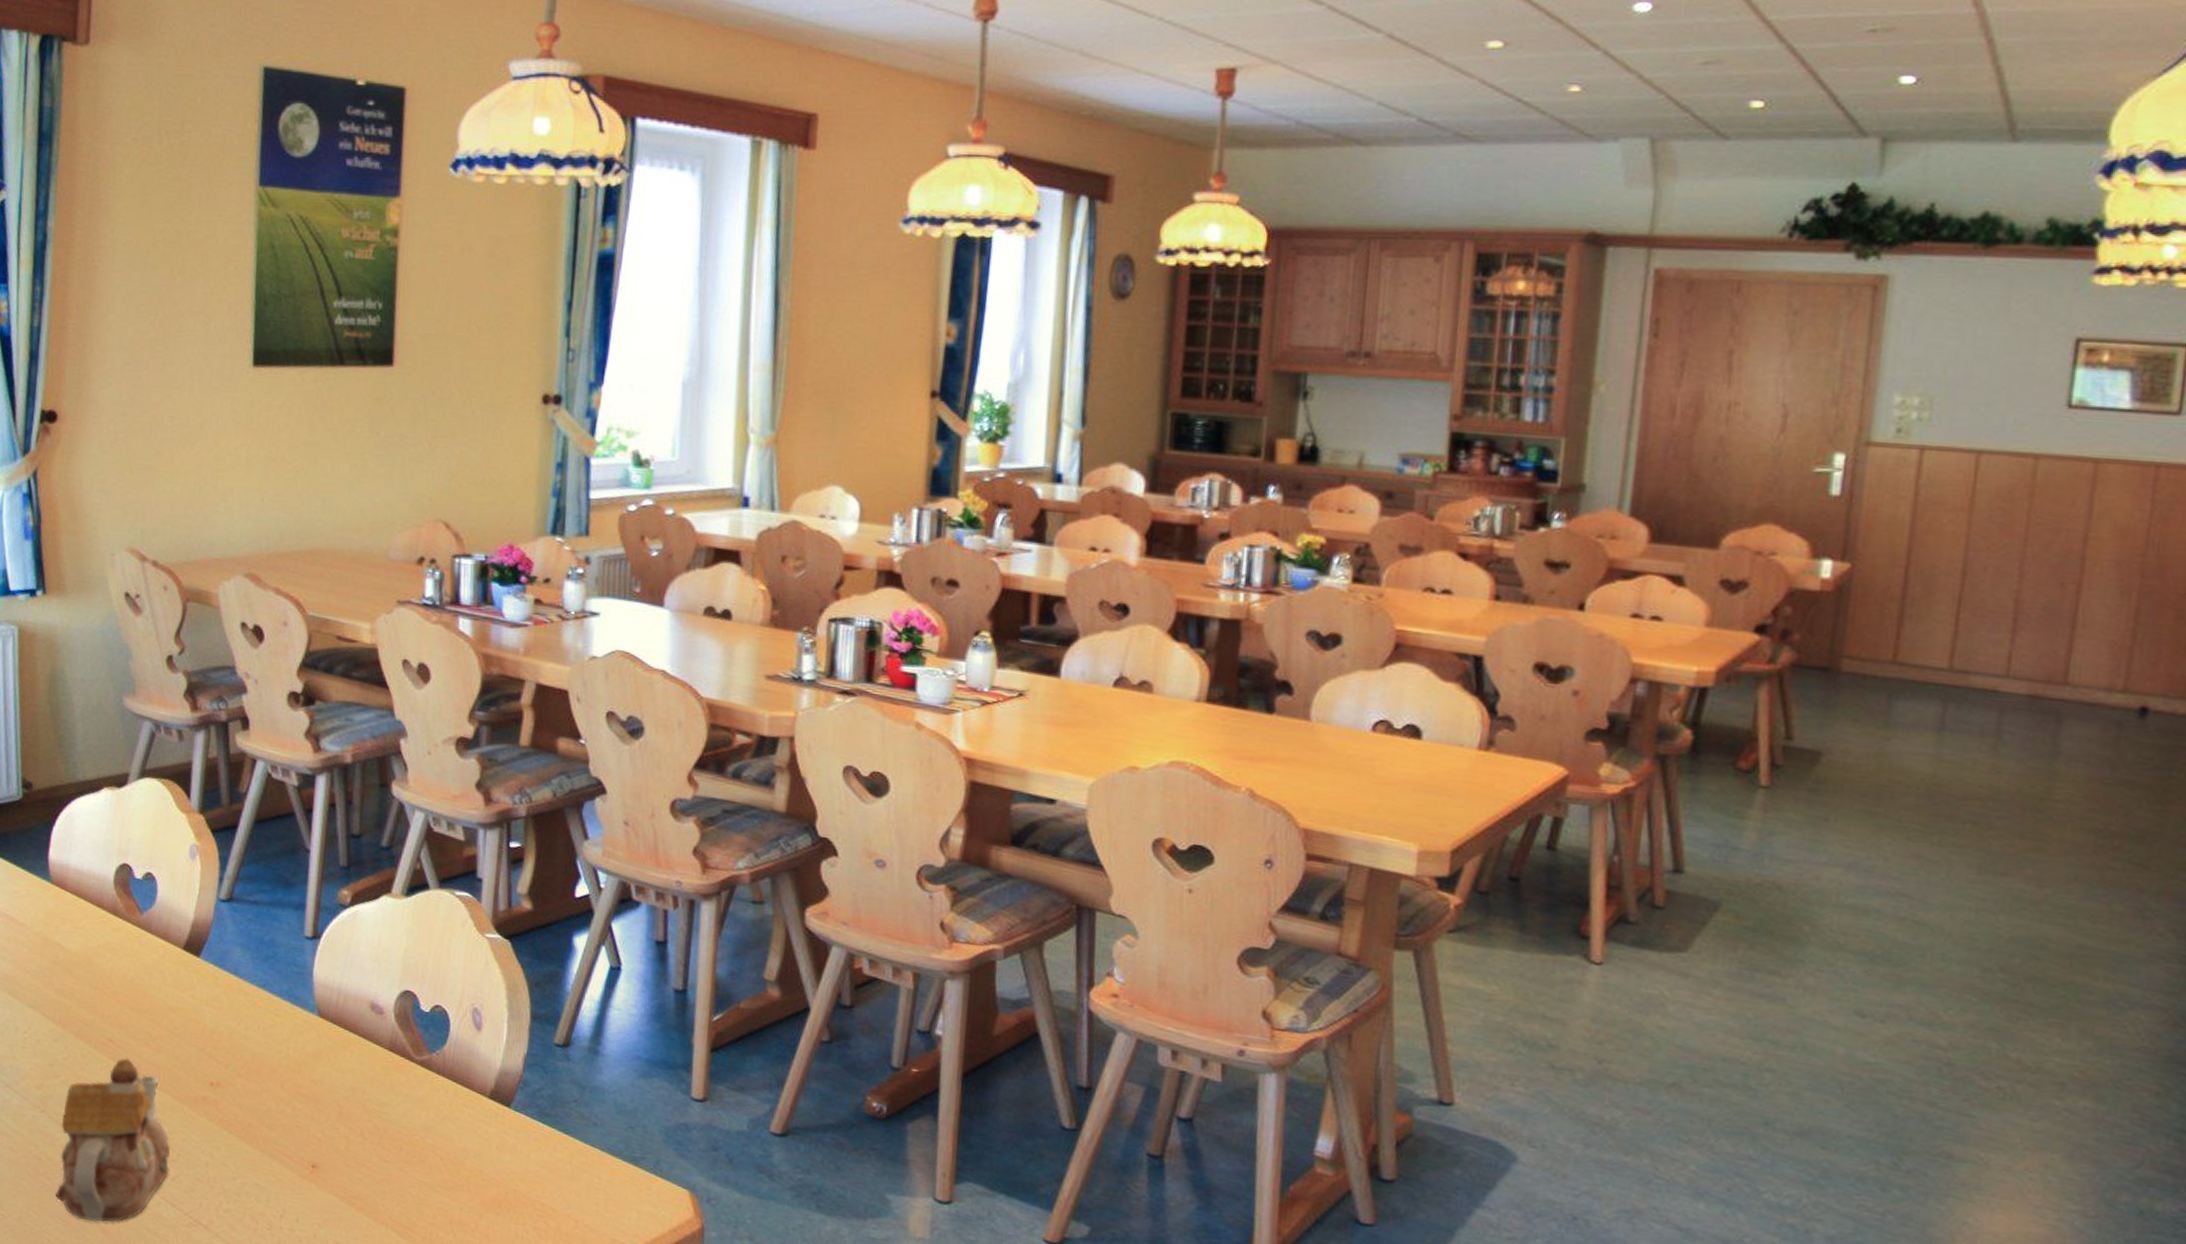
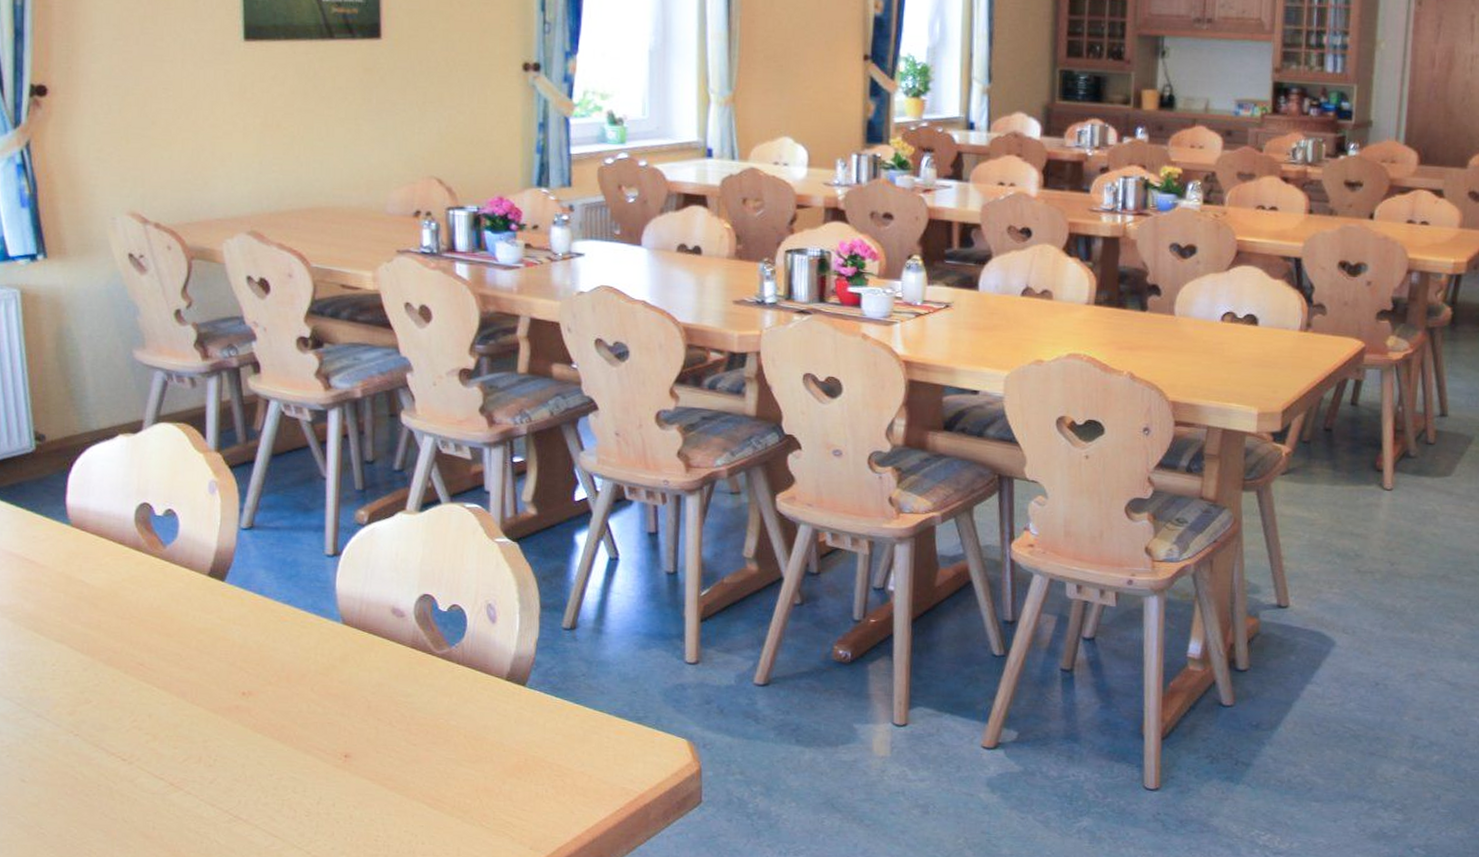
teapot: present [55,1058,171,1222] -> none [95,679,207,829]

